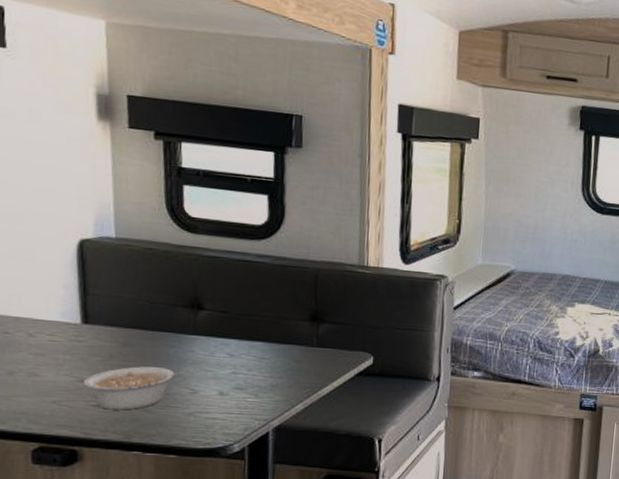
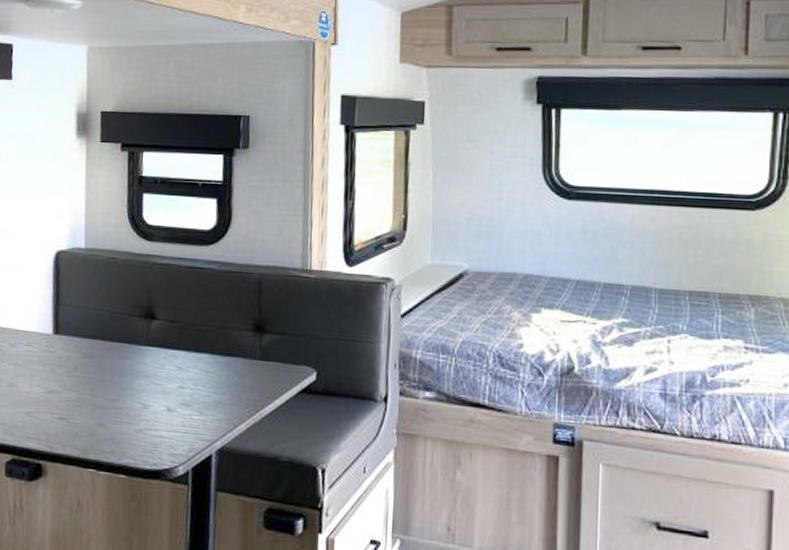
legume: present [83,366,191,411] -> none [50,378,143,425]

